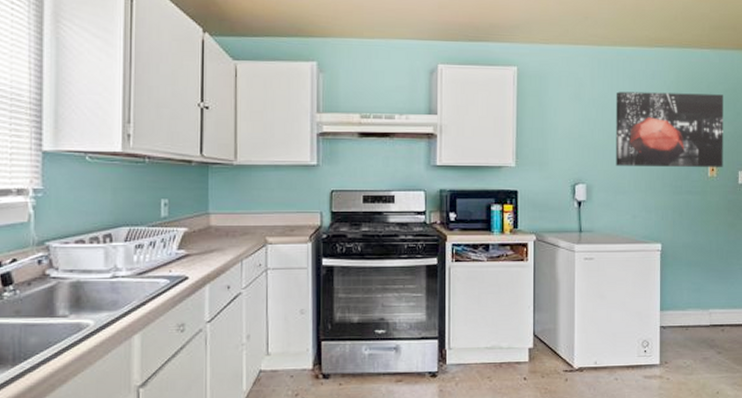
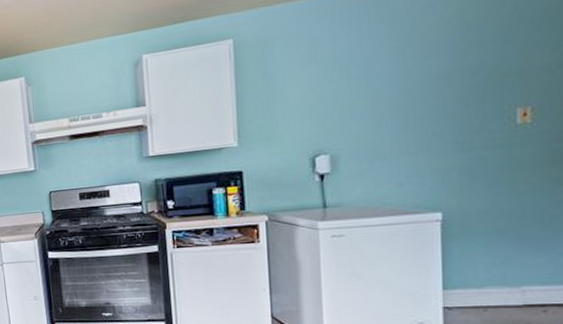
wall art: present [615,91,723,167] -> none [366,13,544,129]

